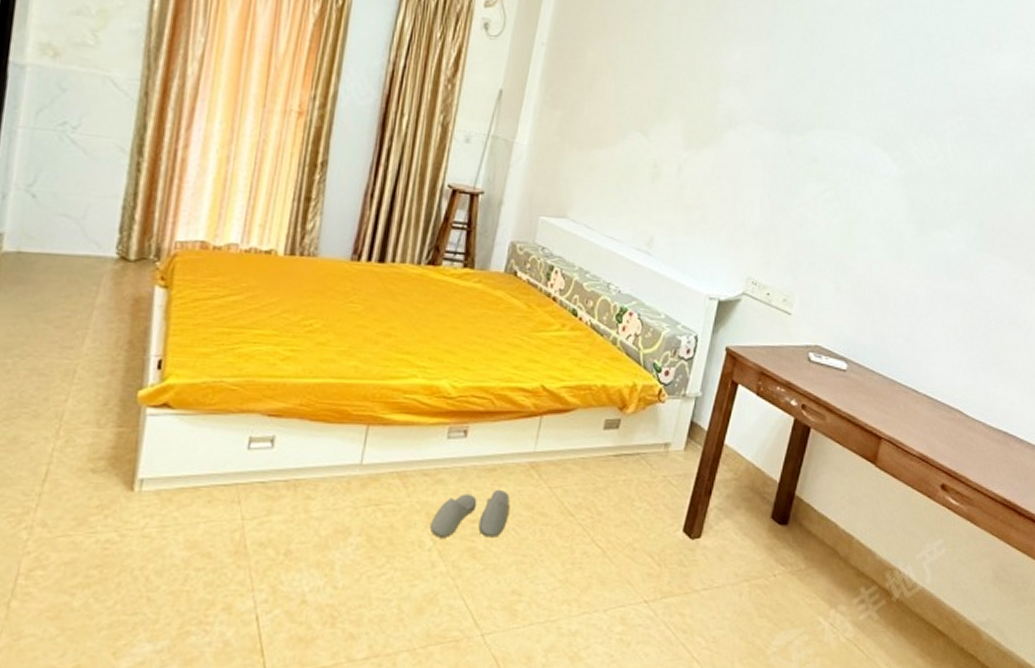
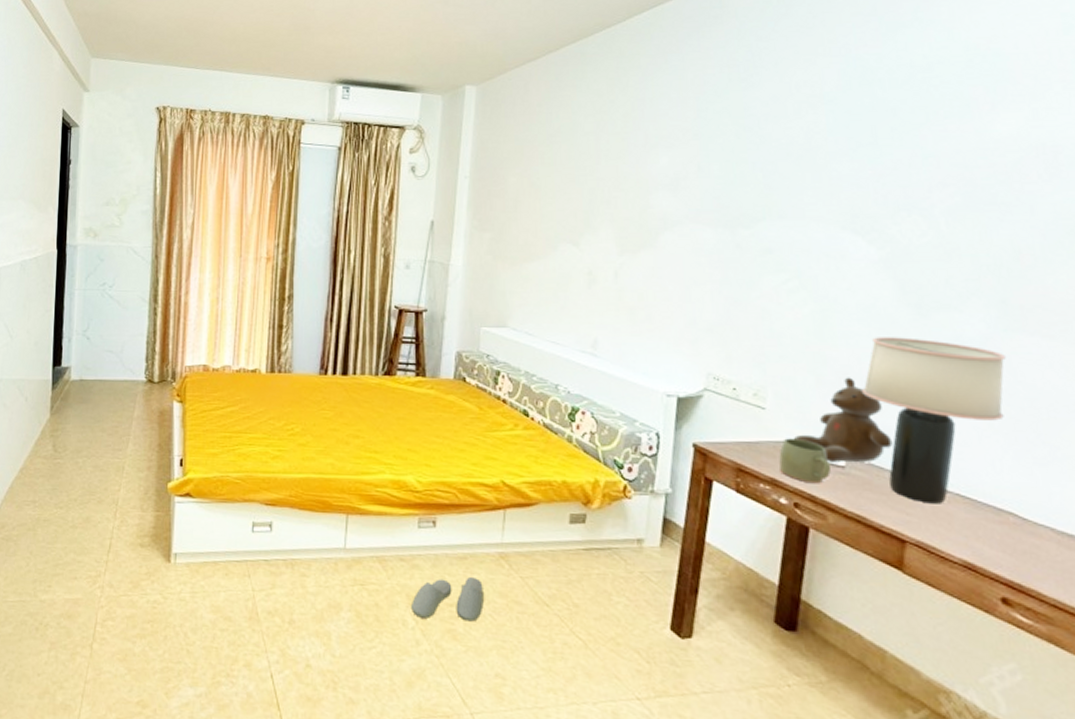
mug: none [795,343,835,387] -> present [779,438,831,484]
stuffed bear: none [810,286,885,367] -> present [794,377,893,463]
table lamp: none [869,250,975,404] -> present [862,337,1006,504]

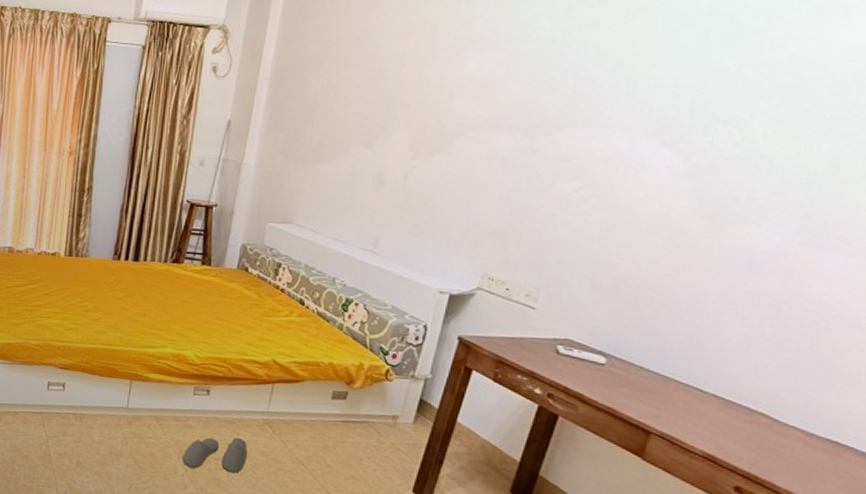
mug: present [779,438,831,484] -> none [540,336,590,378]
stuffed bear: present [794,377,893,463] -> none [559,283,658,363]
table lamp: present [862,337,1006,504] -> none [637,246,795,403]

